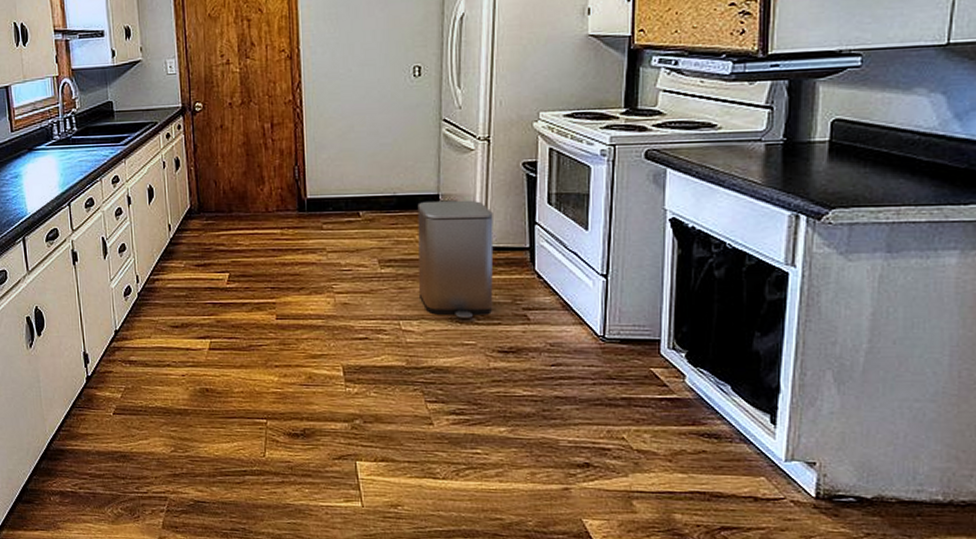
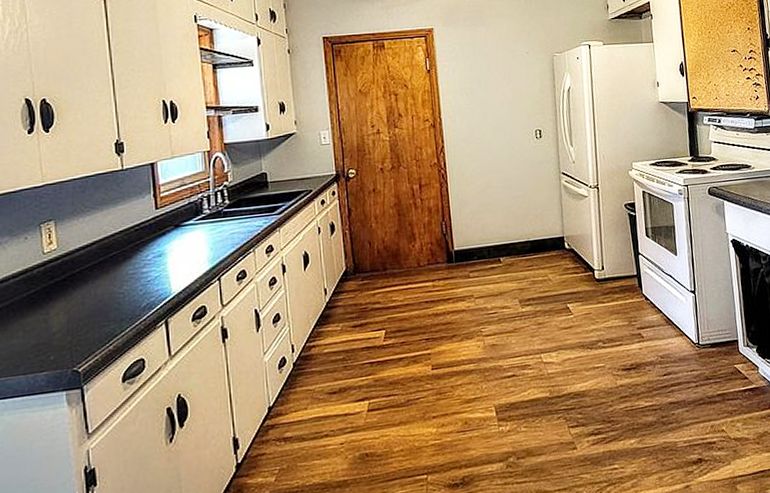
pedal bin: present [417,200,494,318] -> none [547,239,615,344]

